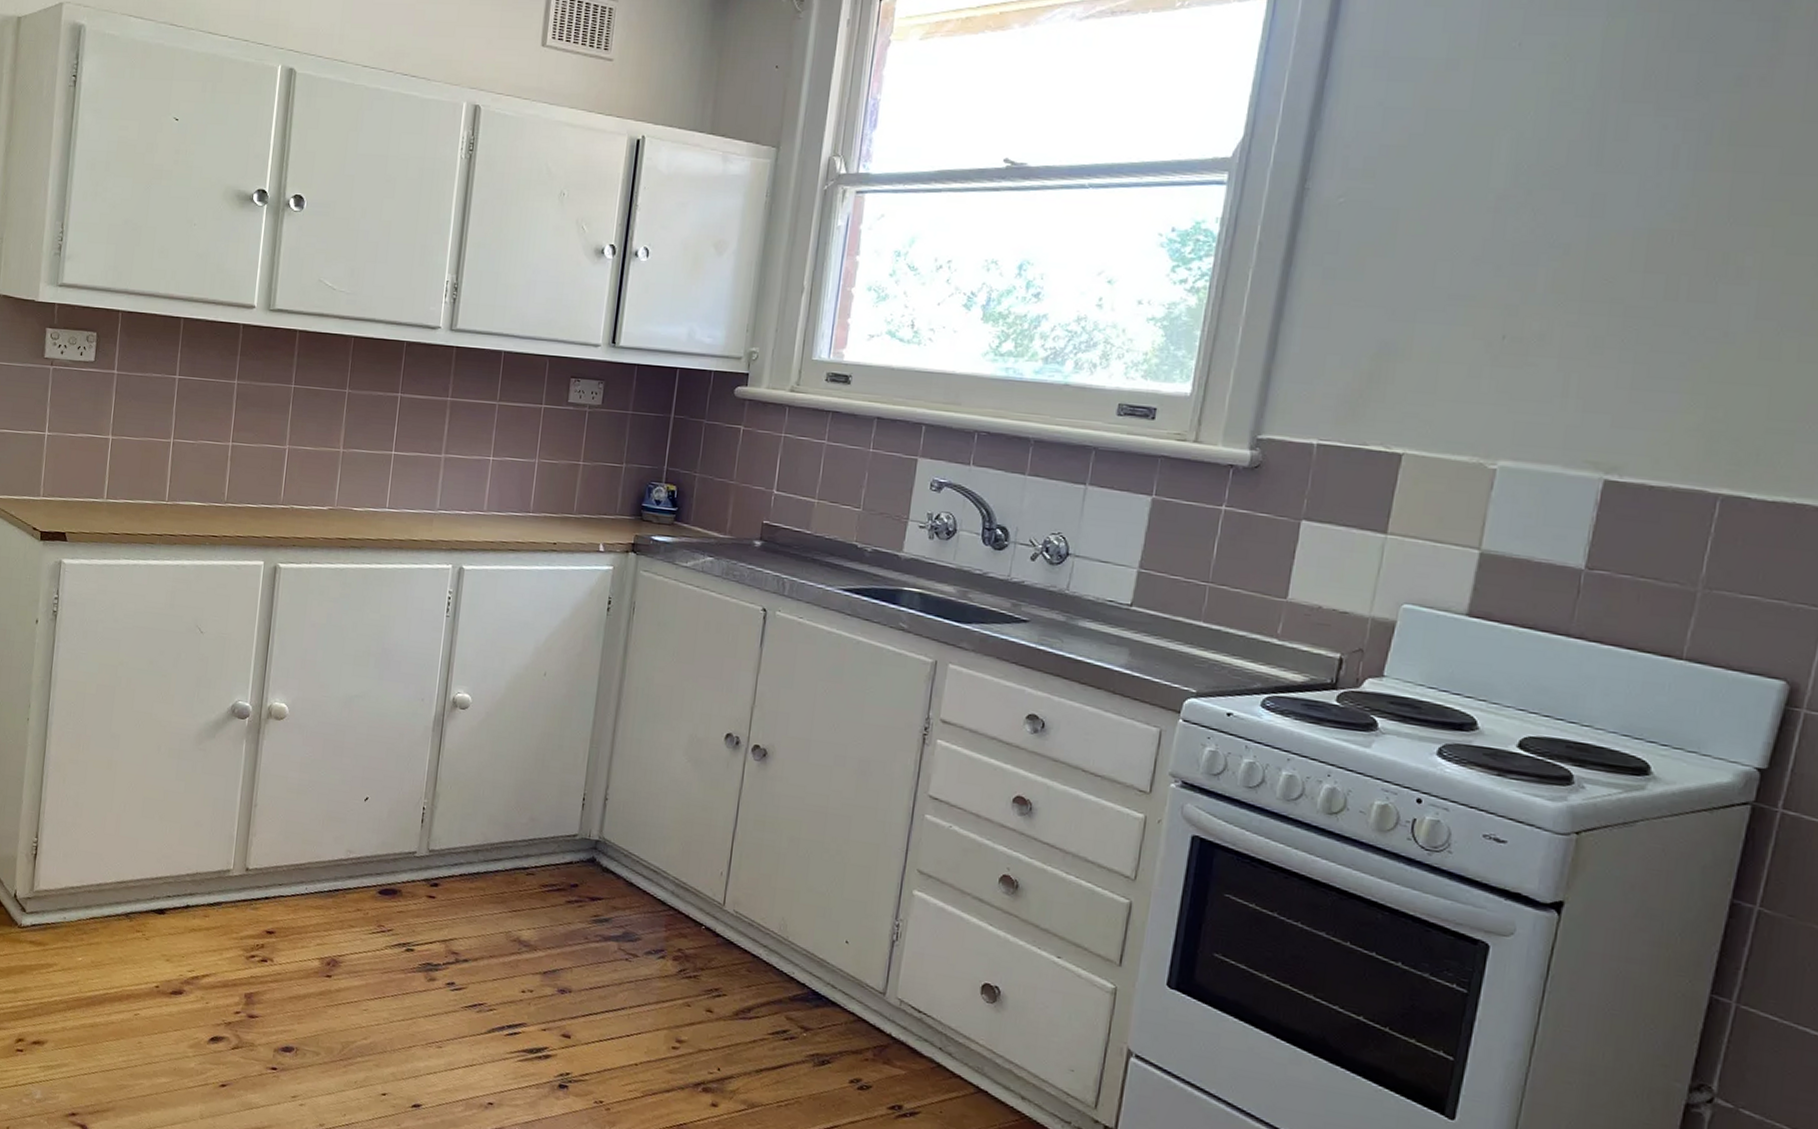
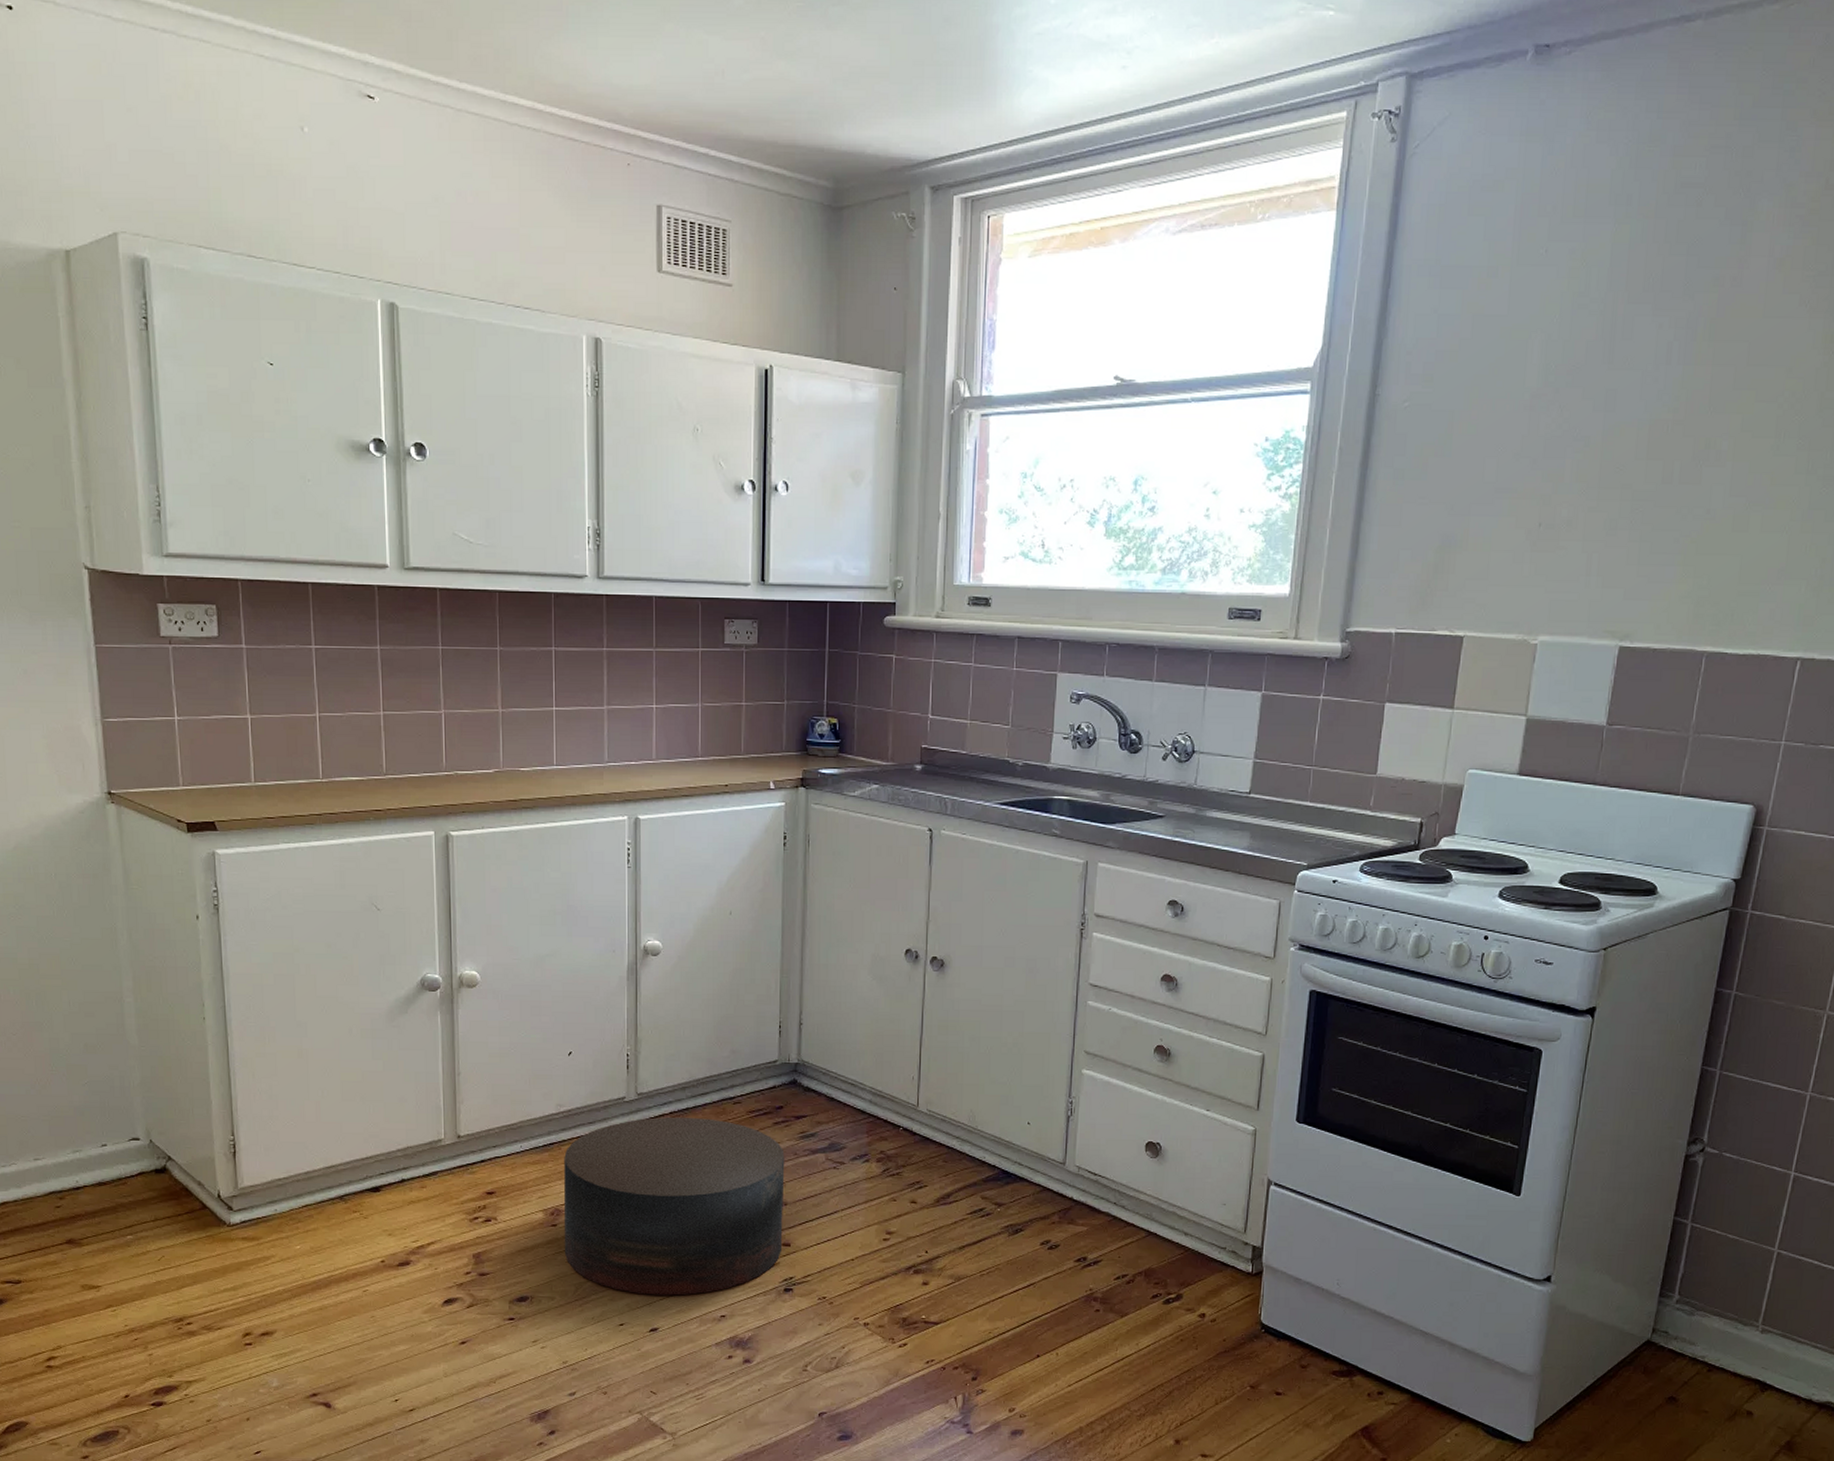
stool: none [335,877,575,1075] -> present [564,1117,785,1296]

